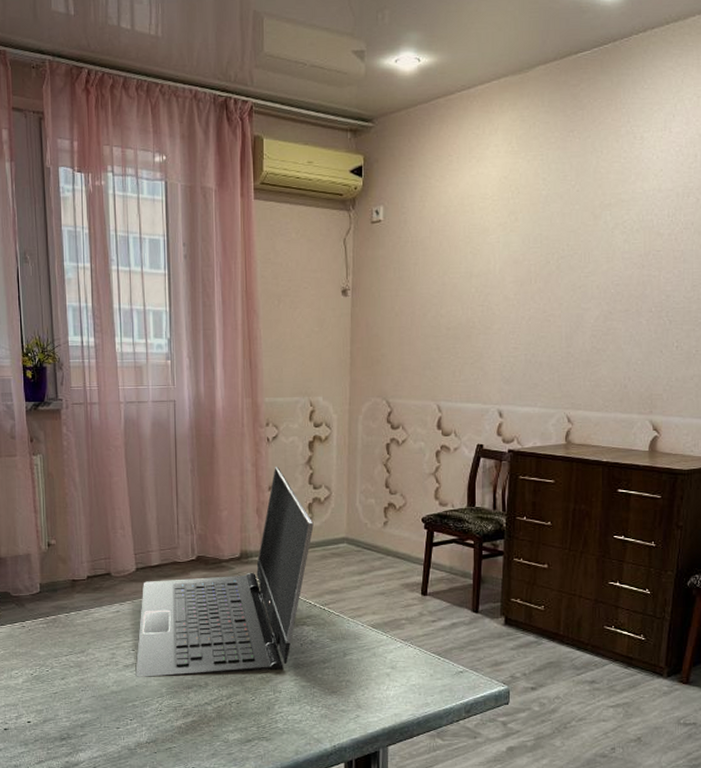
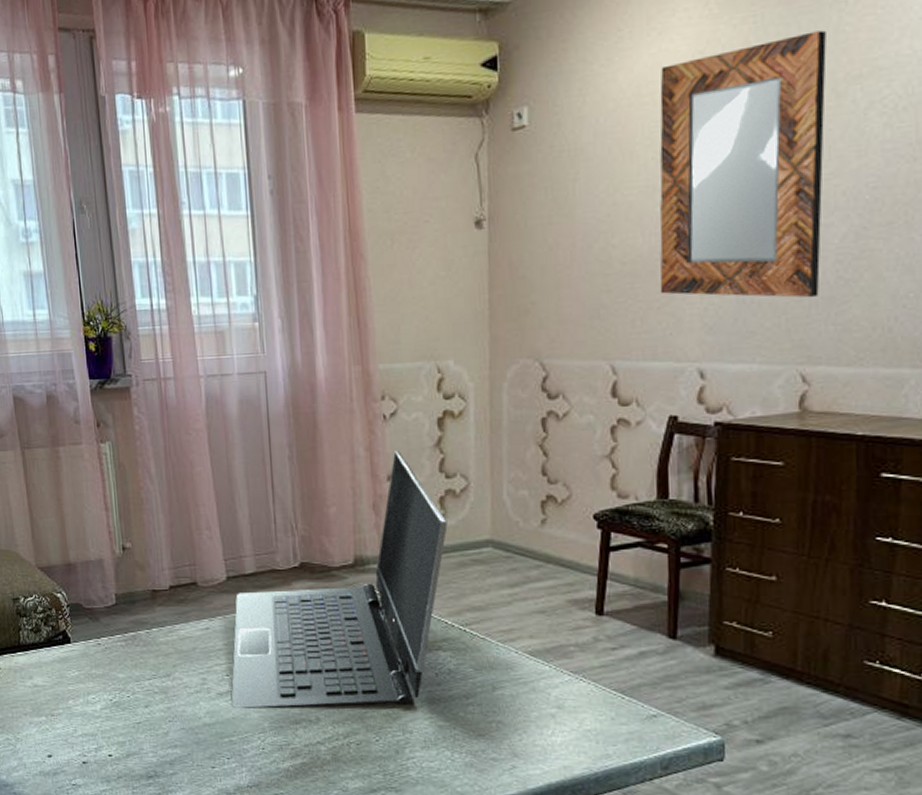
home mirror: none [473,170,588,361] -> present [660,30,827,298]

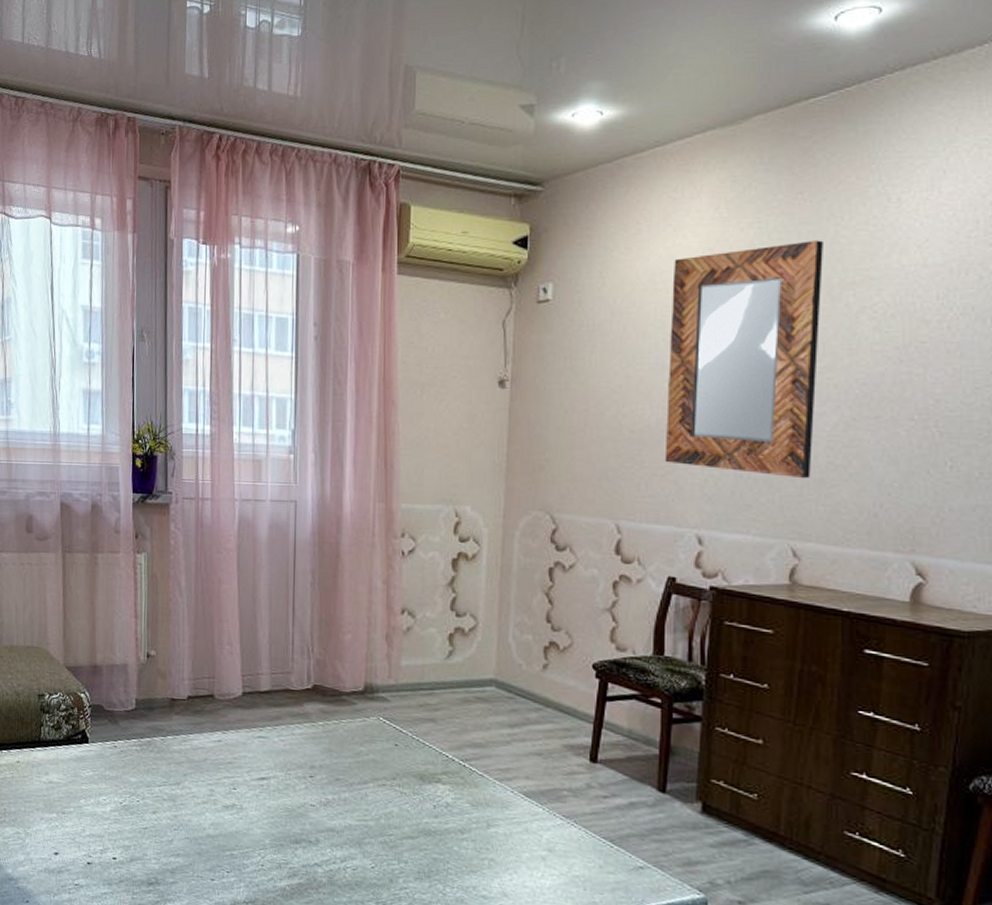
laptop computer: present [231,451,448,709] -> none [236,586,455,835]

